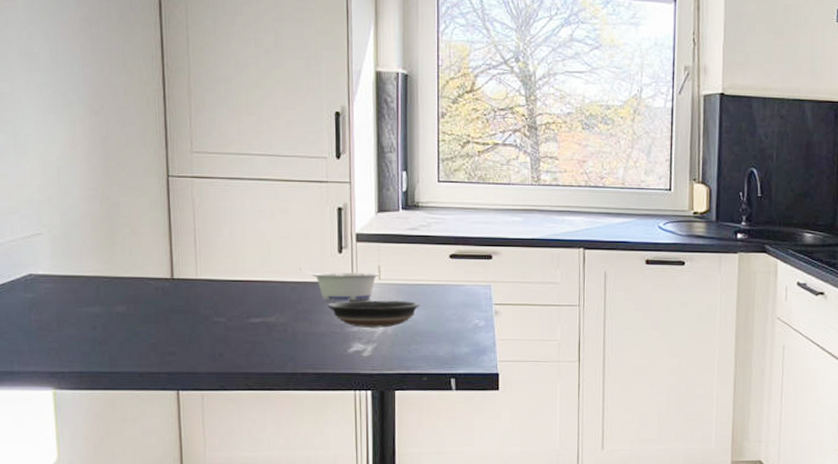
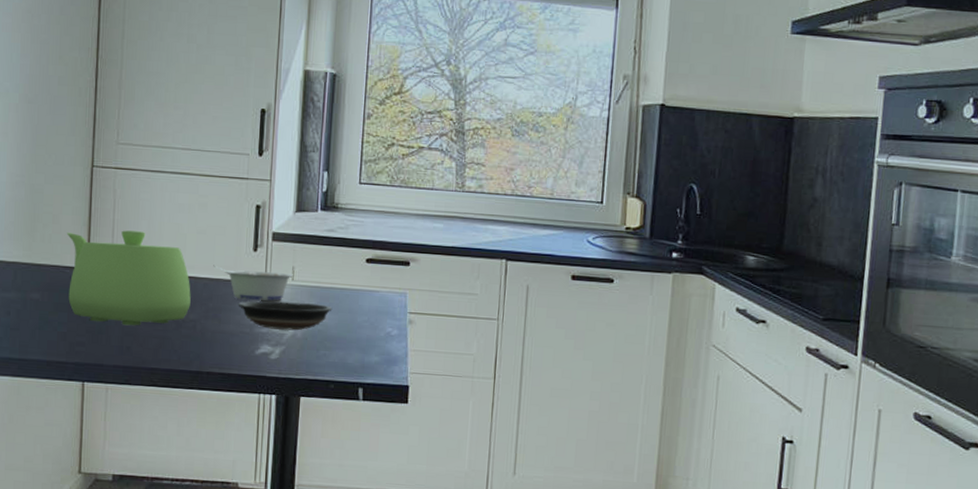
teapot: none [147,239,280,333] -> present [66,230,191,326]

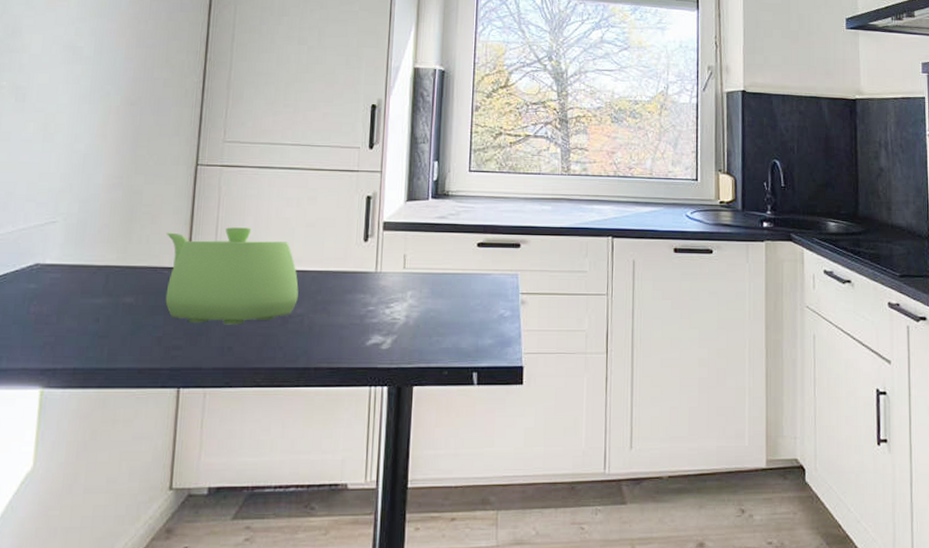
legume: present [213,265,294,302] -> none [322,257,406,291]
saucer: present [239,301,333,331] -> none [349,290,445,319]

